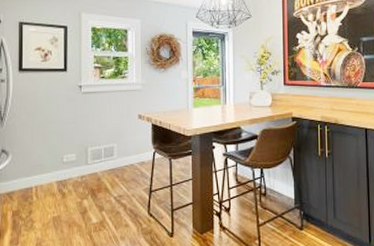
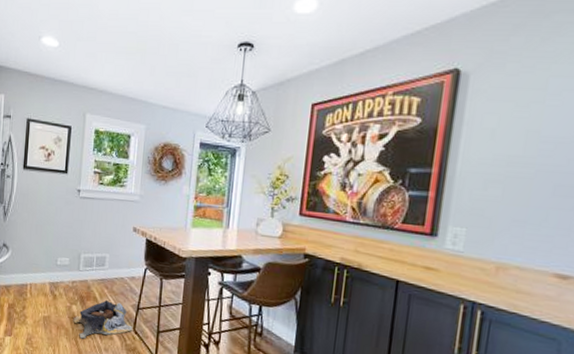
bag: none [84,189,148,232] -> present [72,300,133,339]

